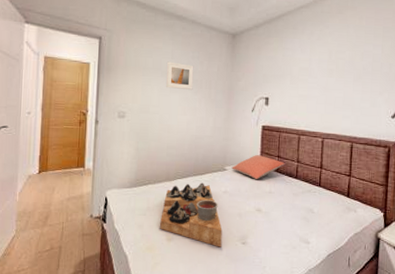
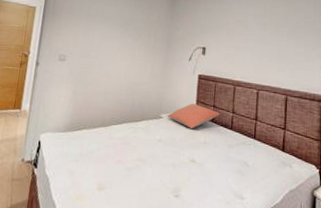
decorative tray: present [160,182,223,247] -> none [92,129,155,200]
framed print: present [166,61,194,90] -> none [107,9,135,37]

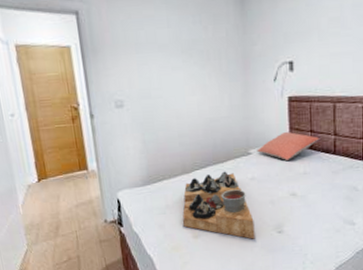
decorative tray: none [92,129,155,200] -> present [182,171,255,239]

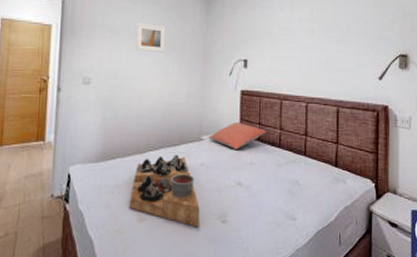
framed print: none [162,31,199,65] -> present [135,22,166,52]

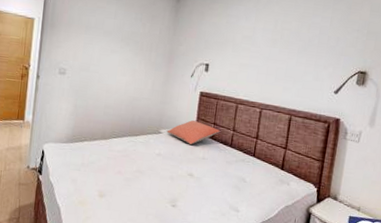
decorative tray: present [130,154,200,227] -> none [93,143,154,208]
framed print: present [135,22,166,52] -> none [107,21,136,51]

